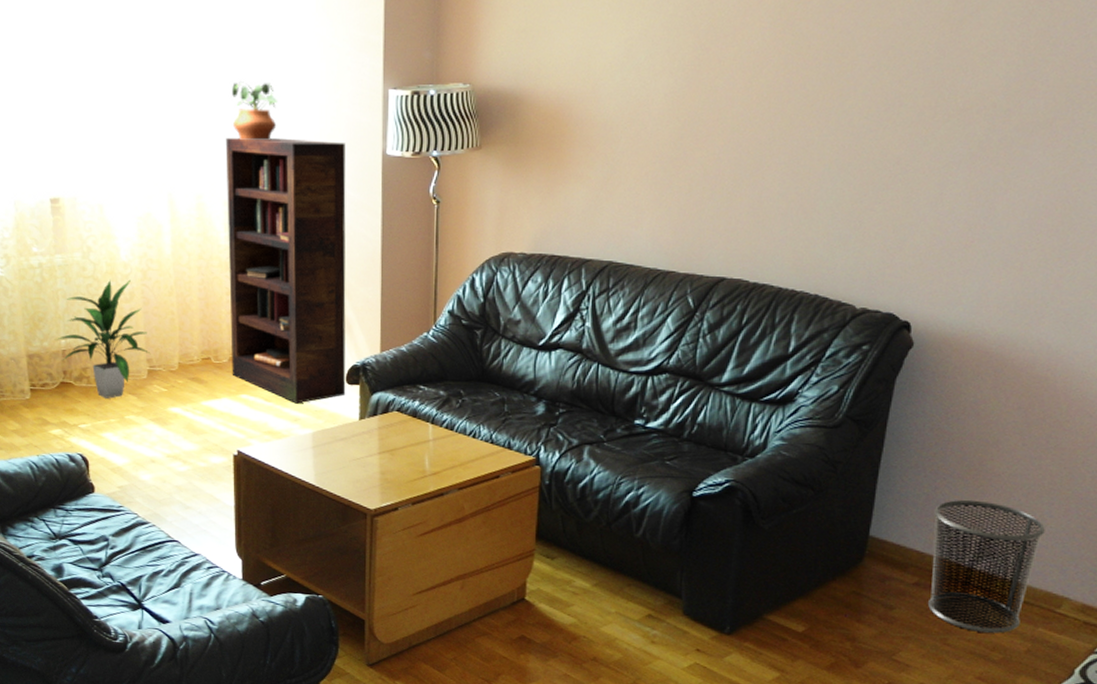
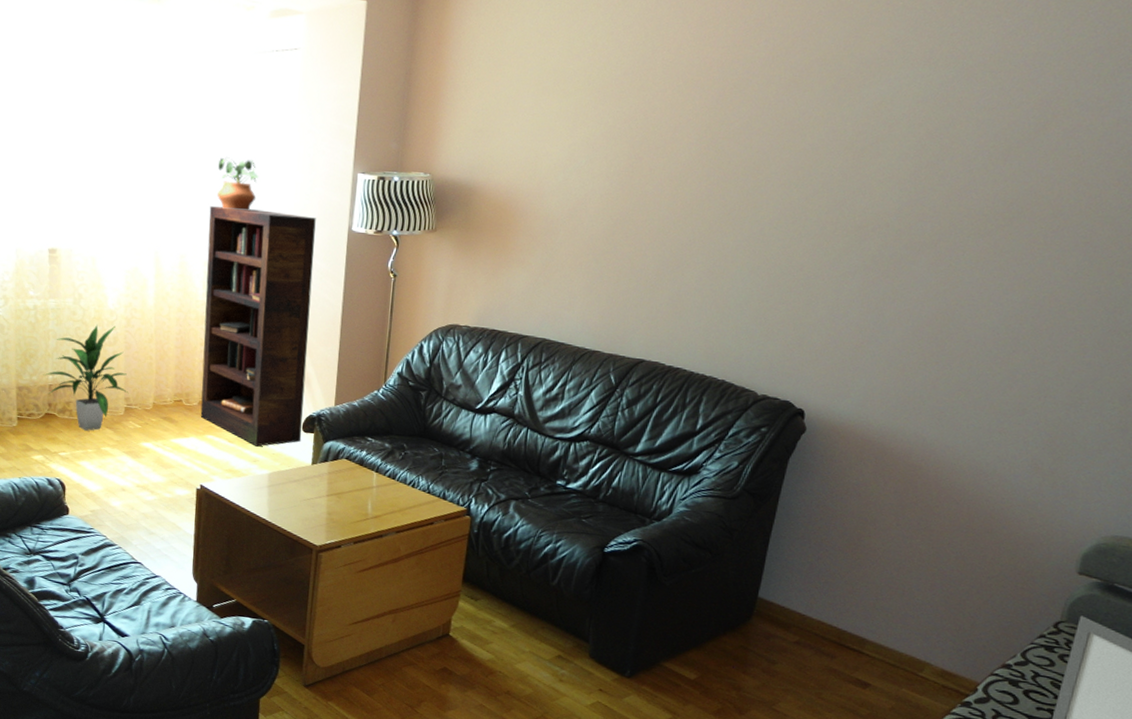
waste bin: present [928,499,1045,634] -> none [806,570,913,692]

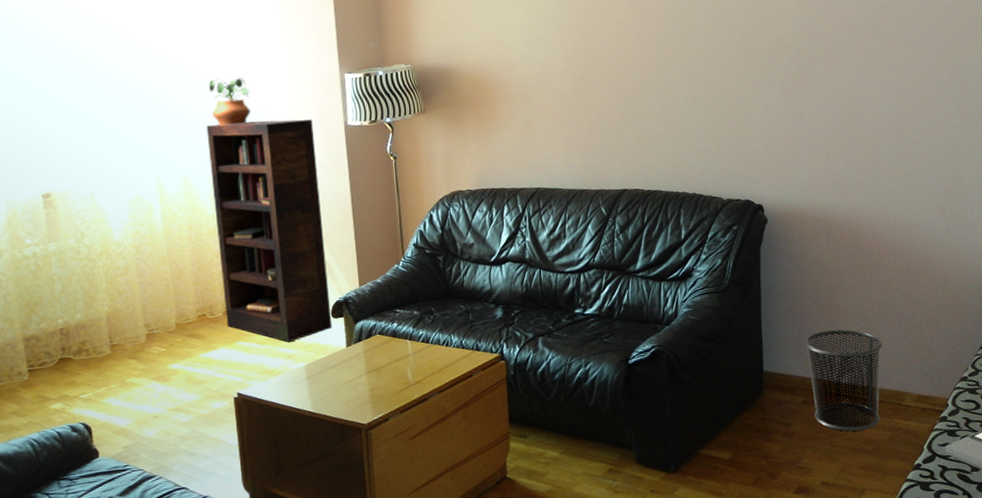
indoor plant: present [43,325,129,431] -> none [51,256,149,367]
waste bin: none [806,570,913,692] -> present [805,329,882,432]

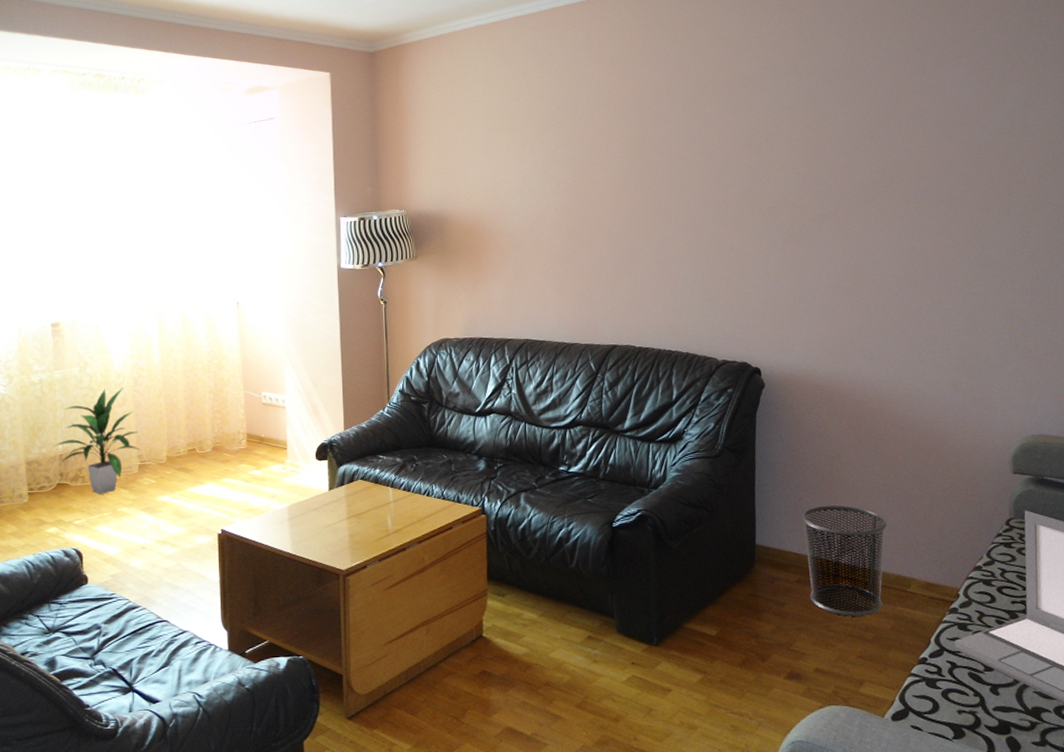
indoor plant: none [51,256,149,367] -> present [52,387,142,495]
bookcase: present [206,119,333,343] -> none [206,260,316,482]
potted plant: present [209,78,251,126] -> none [211,217,249,265]

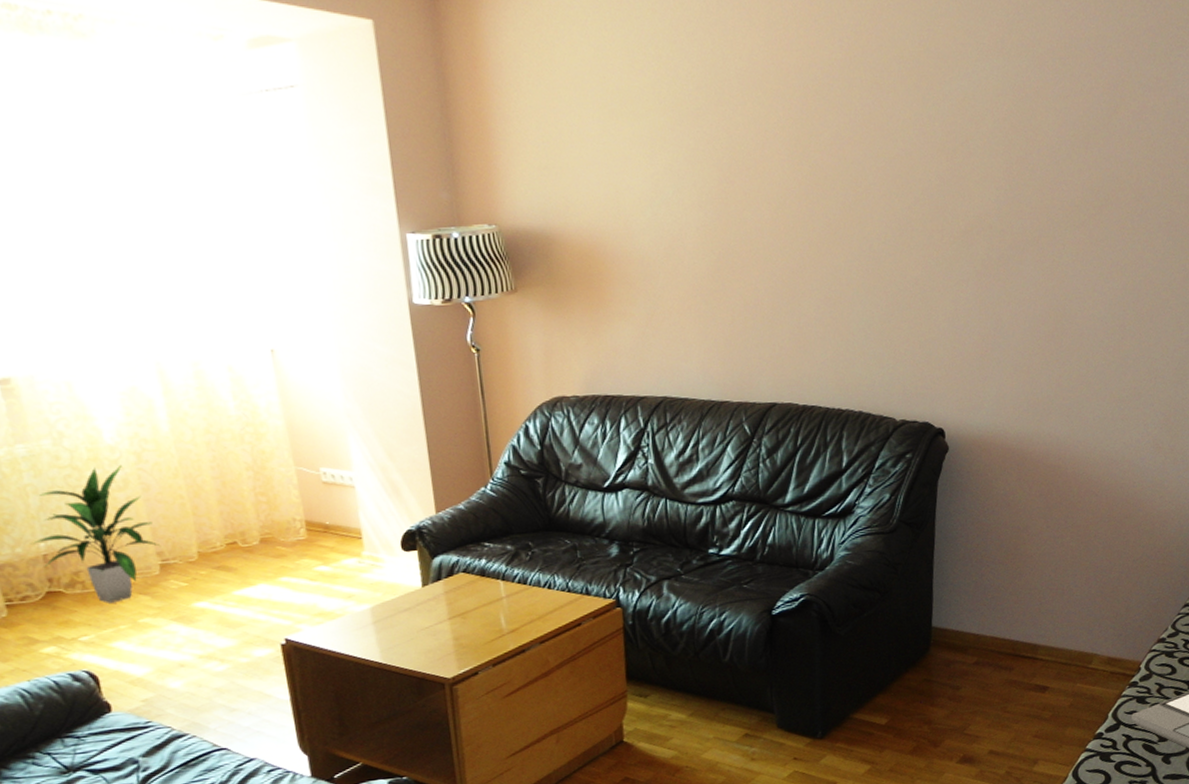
waste bin: present [802,505,887,616] -> none [983,581,1072,697]

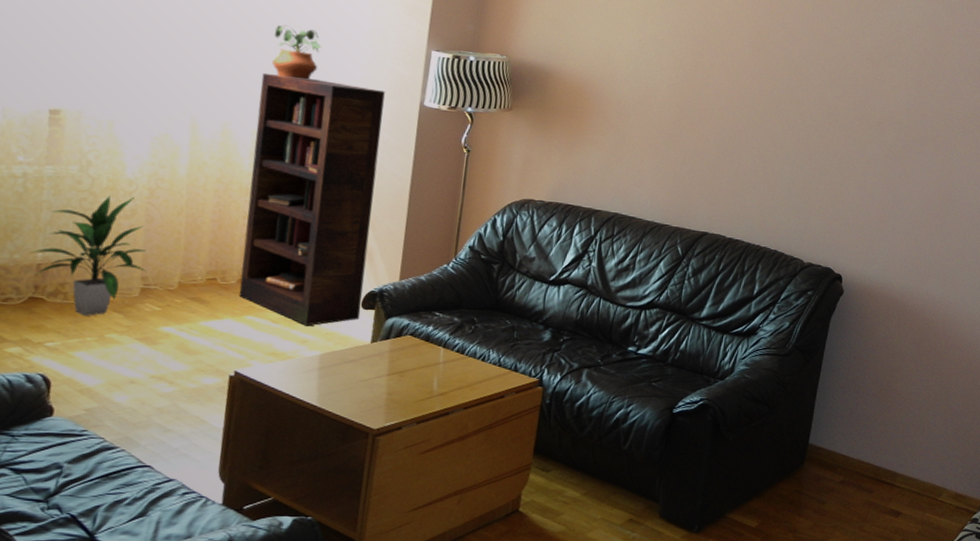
potted plant: none [219,230,281,298] -> present [272,24,321,81]
bookcase: none [219,292,403,579] -> present [238,73,385,326]

